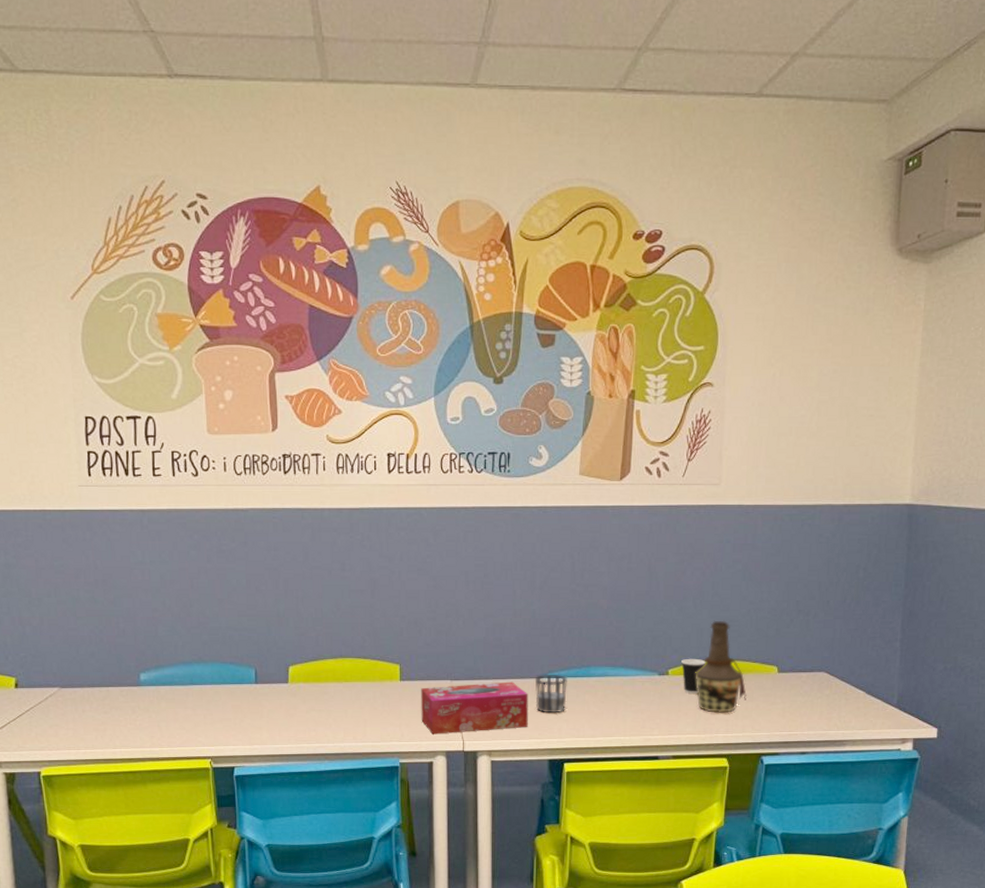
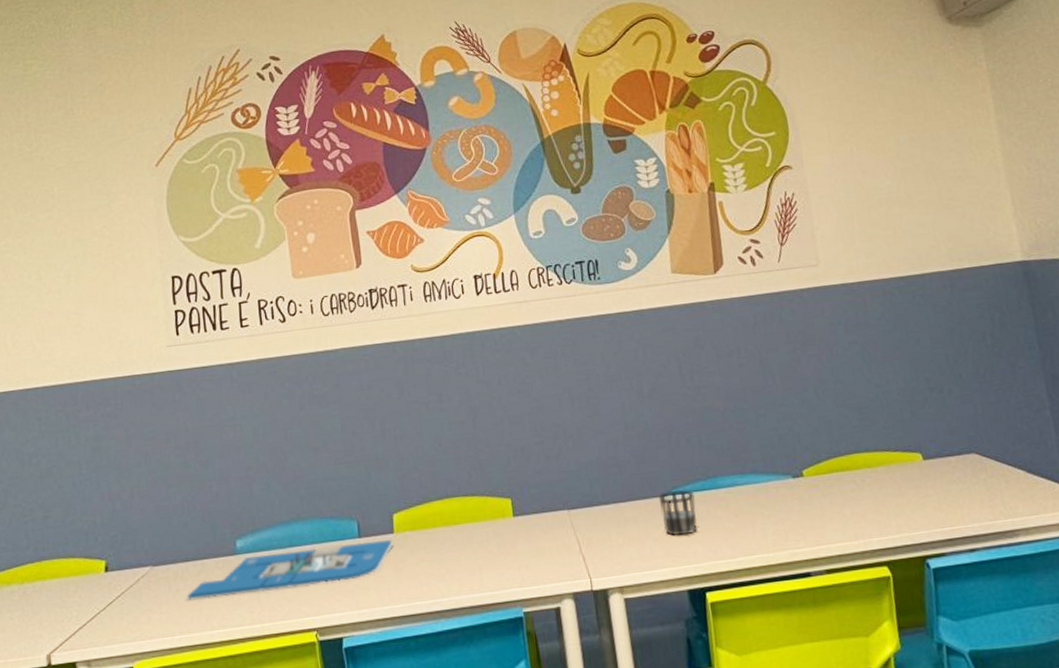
board game: none [91,687,288,721] -> present [186,539,394,601]
tissue box: present [421,682,528,734] -> none [537,504,659,575]
dixie cup: present [681,658,706,694] -> none [815,454,842,496]
bottle: present [695,620,747,713] -> none [832,408,895,514]

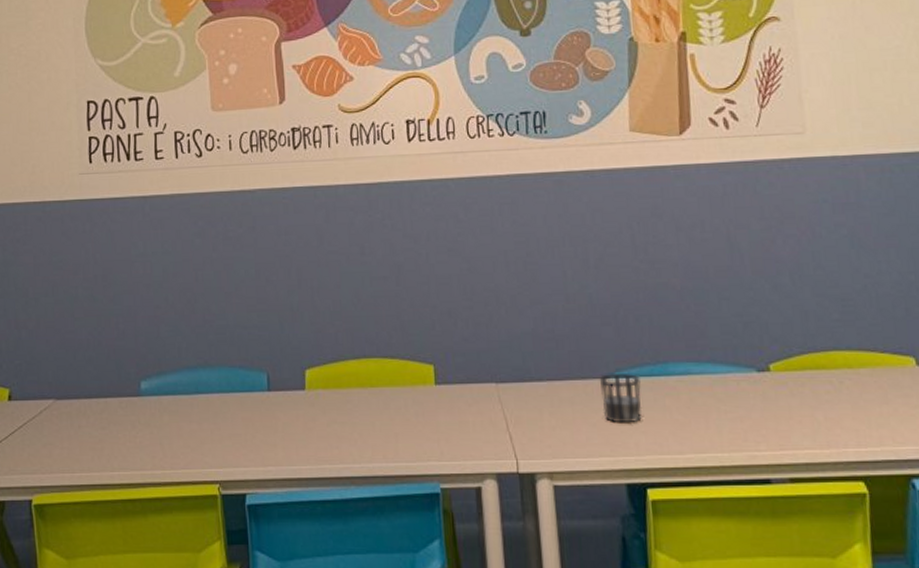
board game: present [186,539,394,601] -> none [87,396,305,439]

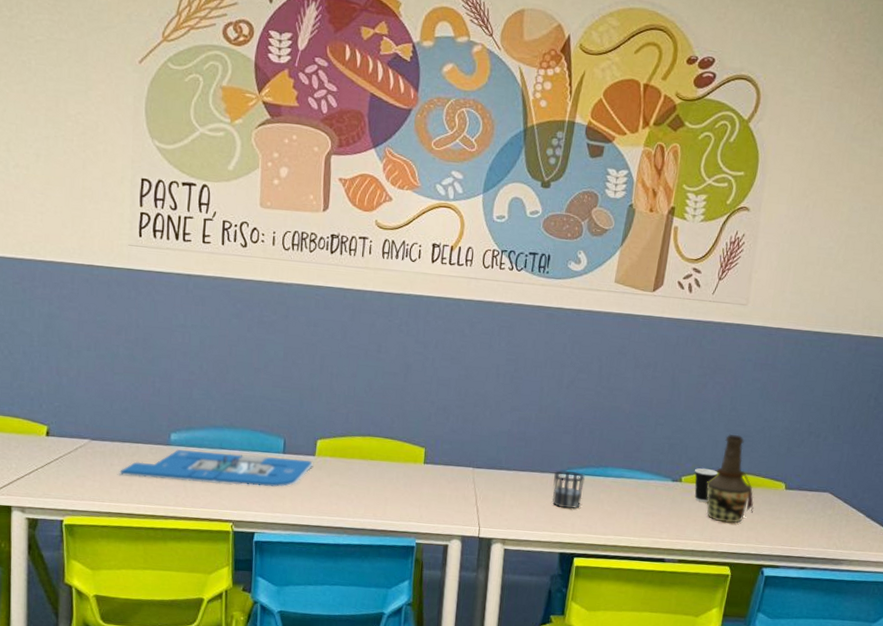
board game: none [87,396,305,439] -> present [118,450,314,487]
dixie cup: none [785,349,818,395] -> present [694,468,718,502]
bottle: none [805,299,879,420] -> present [707,433,754,523]

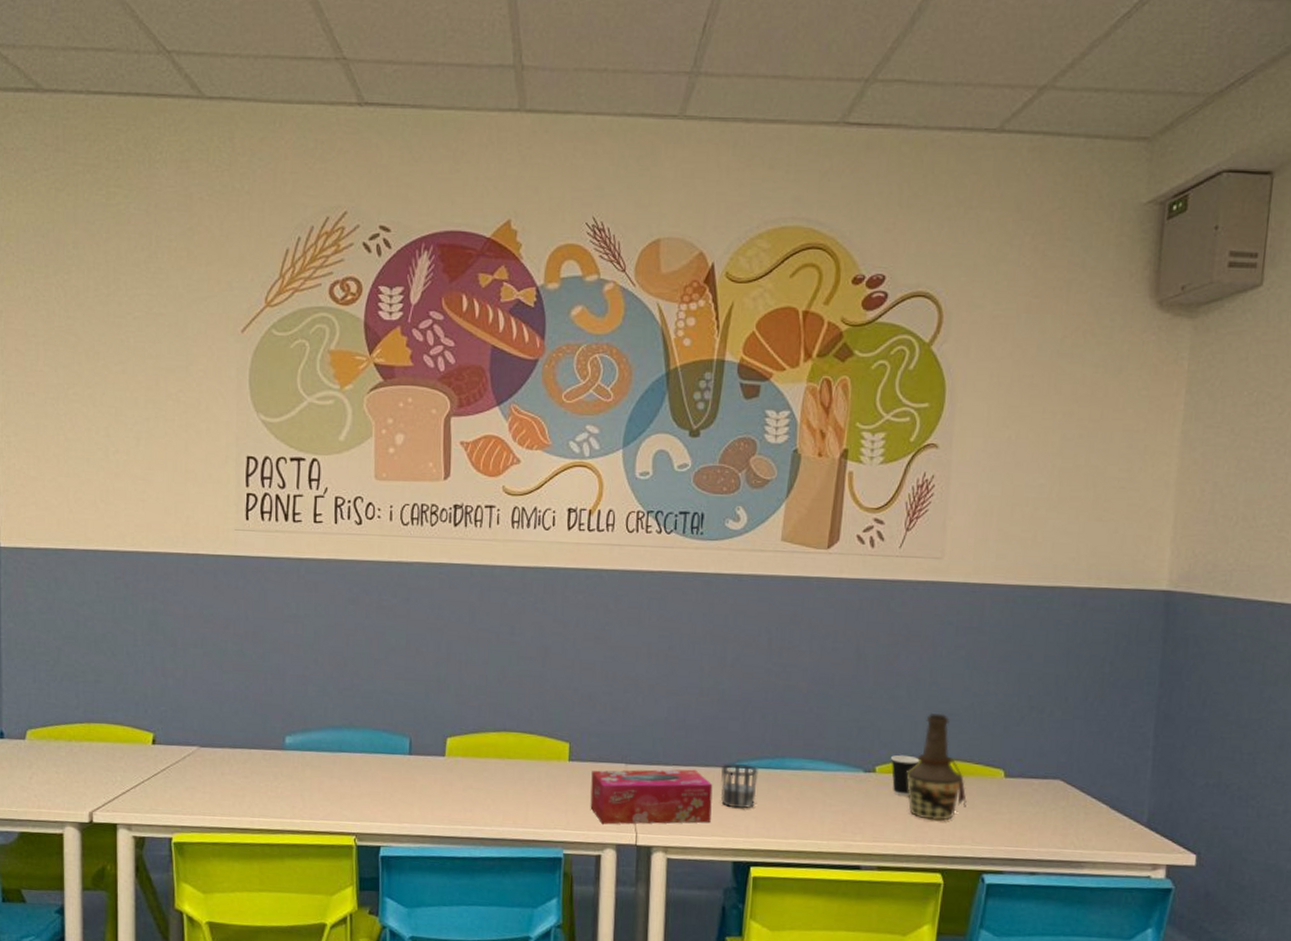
board game: present [118,450,314,487] -> none [230,754,444,794]
tissue box: none [440,472,546,520] -> present [590,769,713,825]

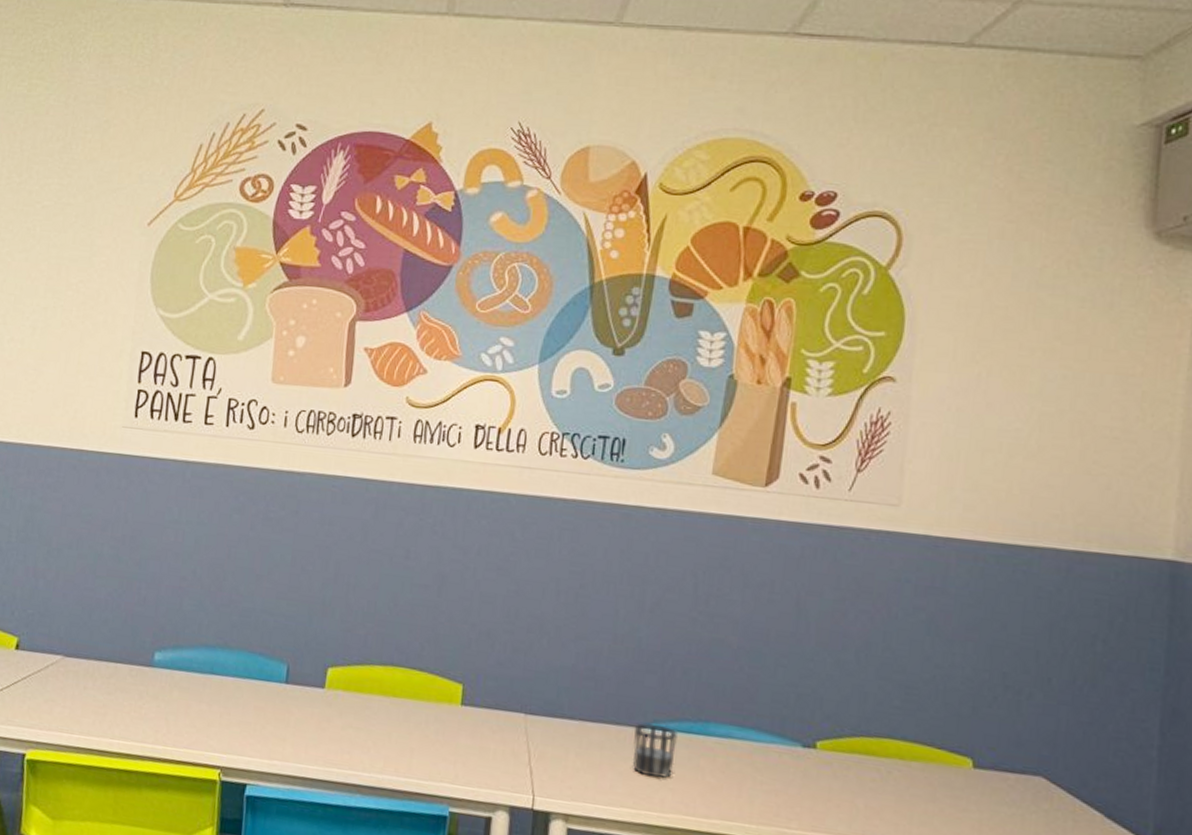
tissue box: present [590,769,713,825] -> none [482,718,624,791]
dixie cup: present [891,754,920,796] -> none [835,730,870,780]
bottle: present [906,712,967,821] -> none [853,683,927,814]

